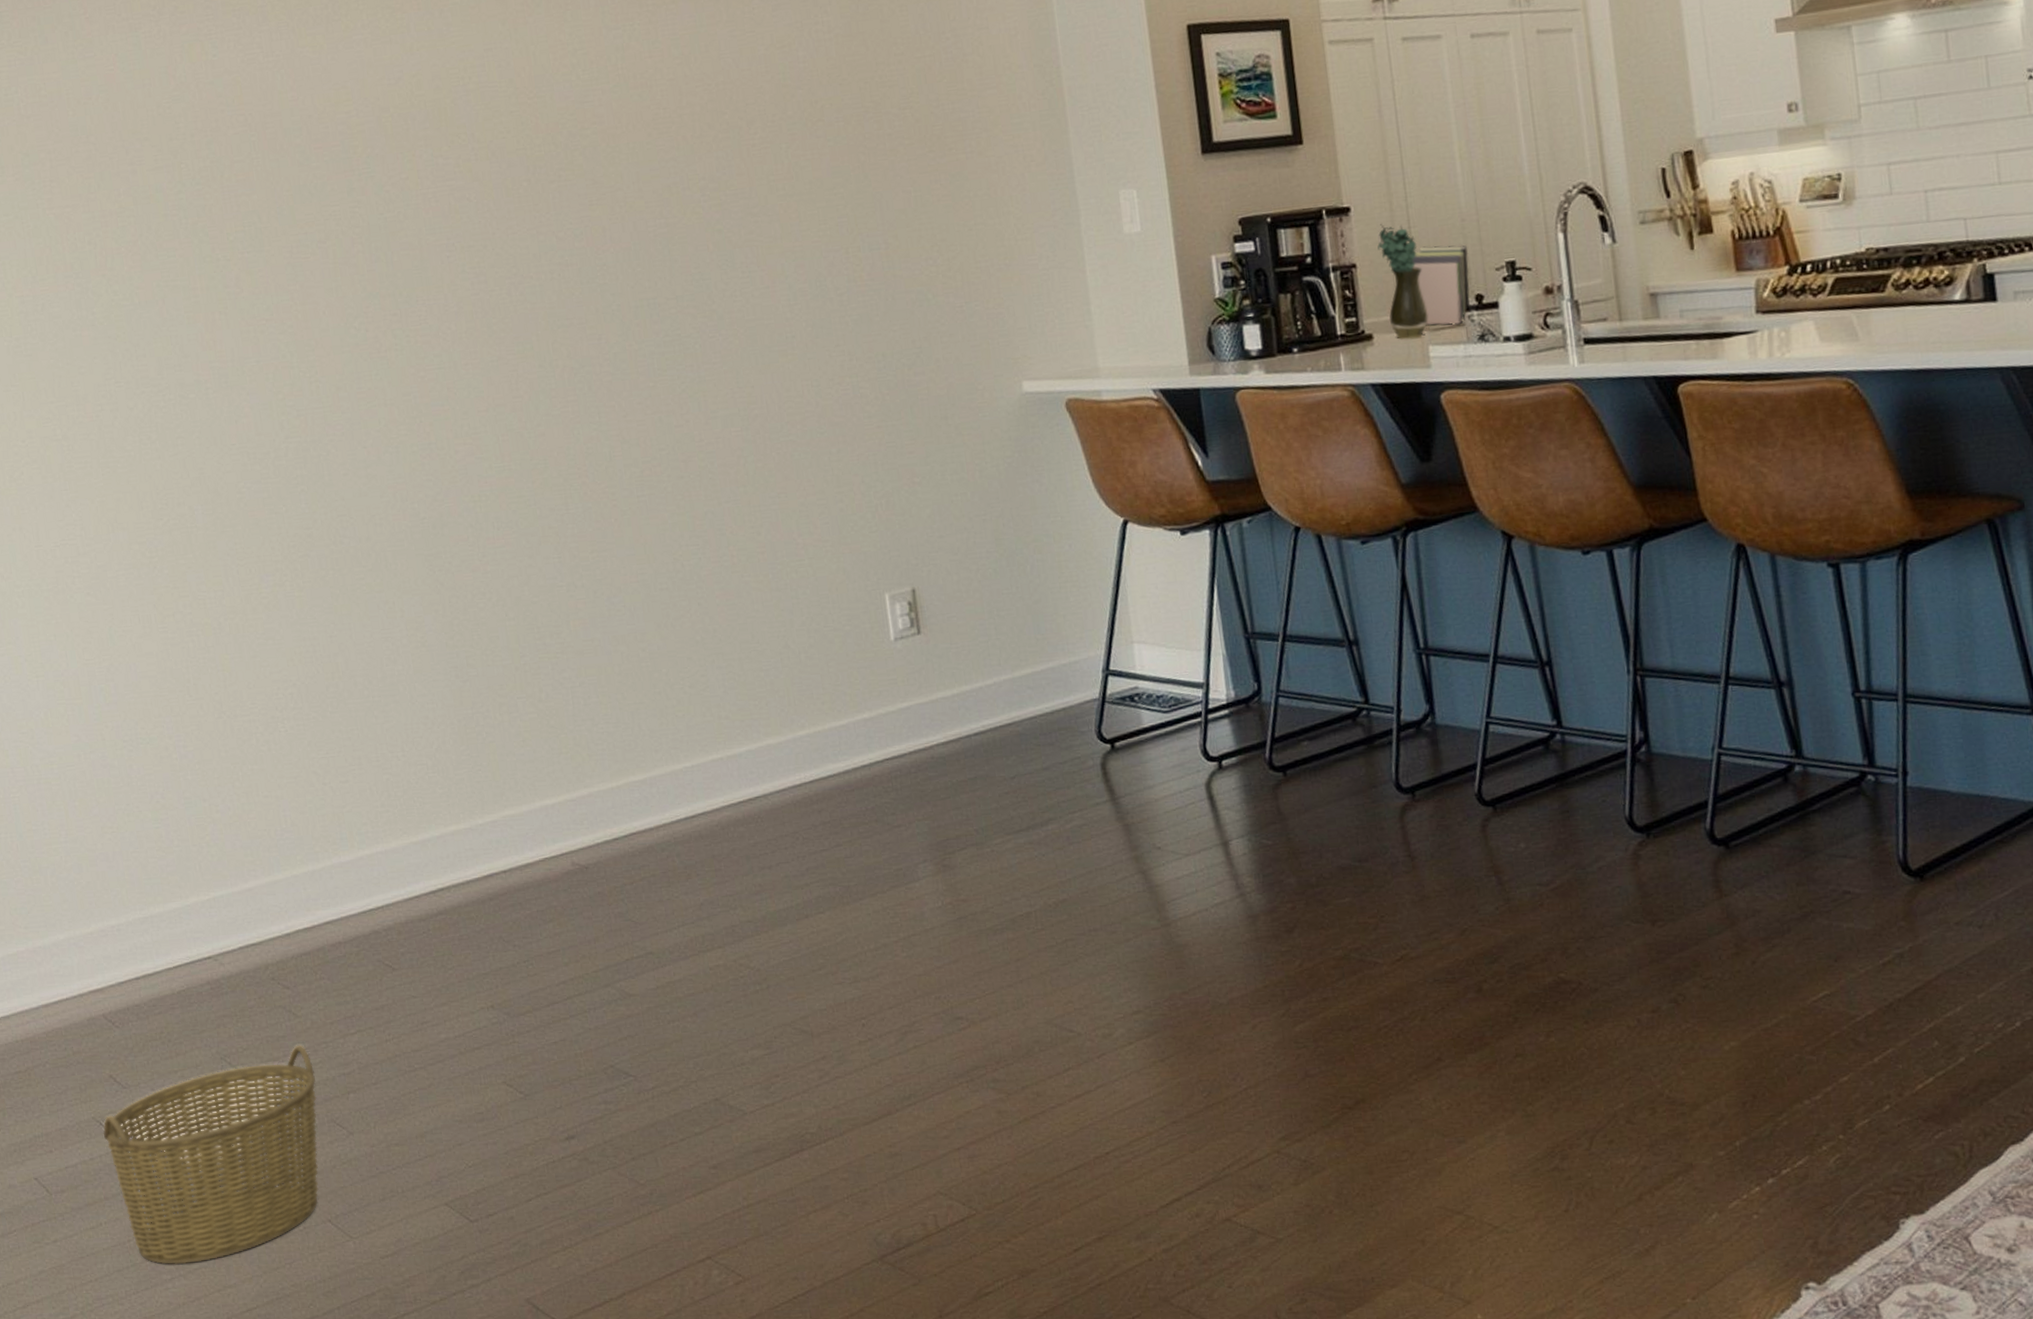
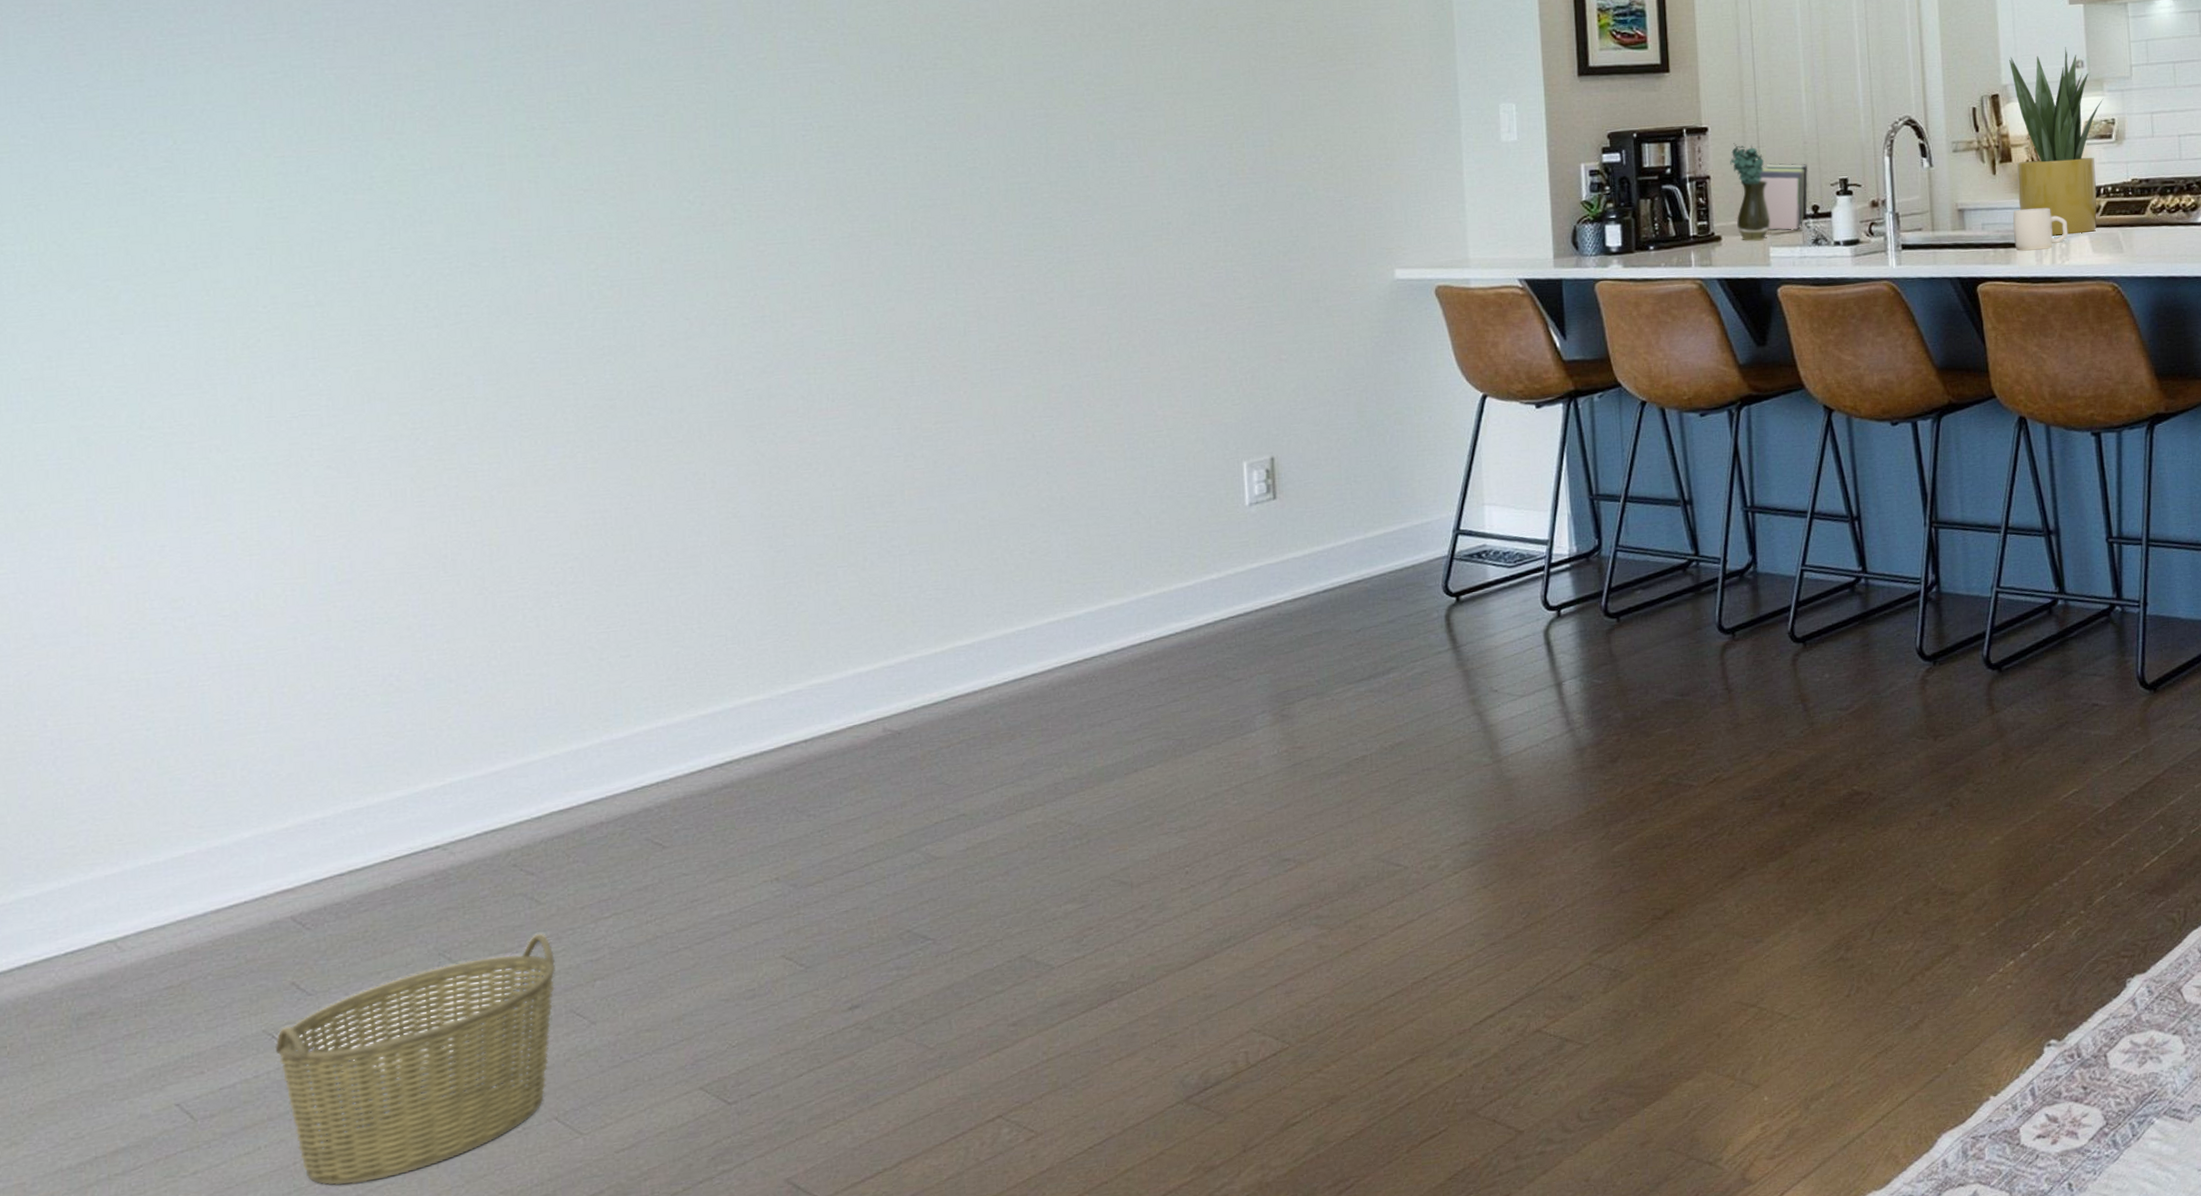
planter: none [1704,86,1826,323] -> present [2009,47,2104,236]
mug: none [1717,288,1788,343] -> present [2012,208,2069,252]

